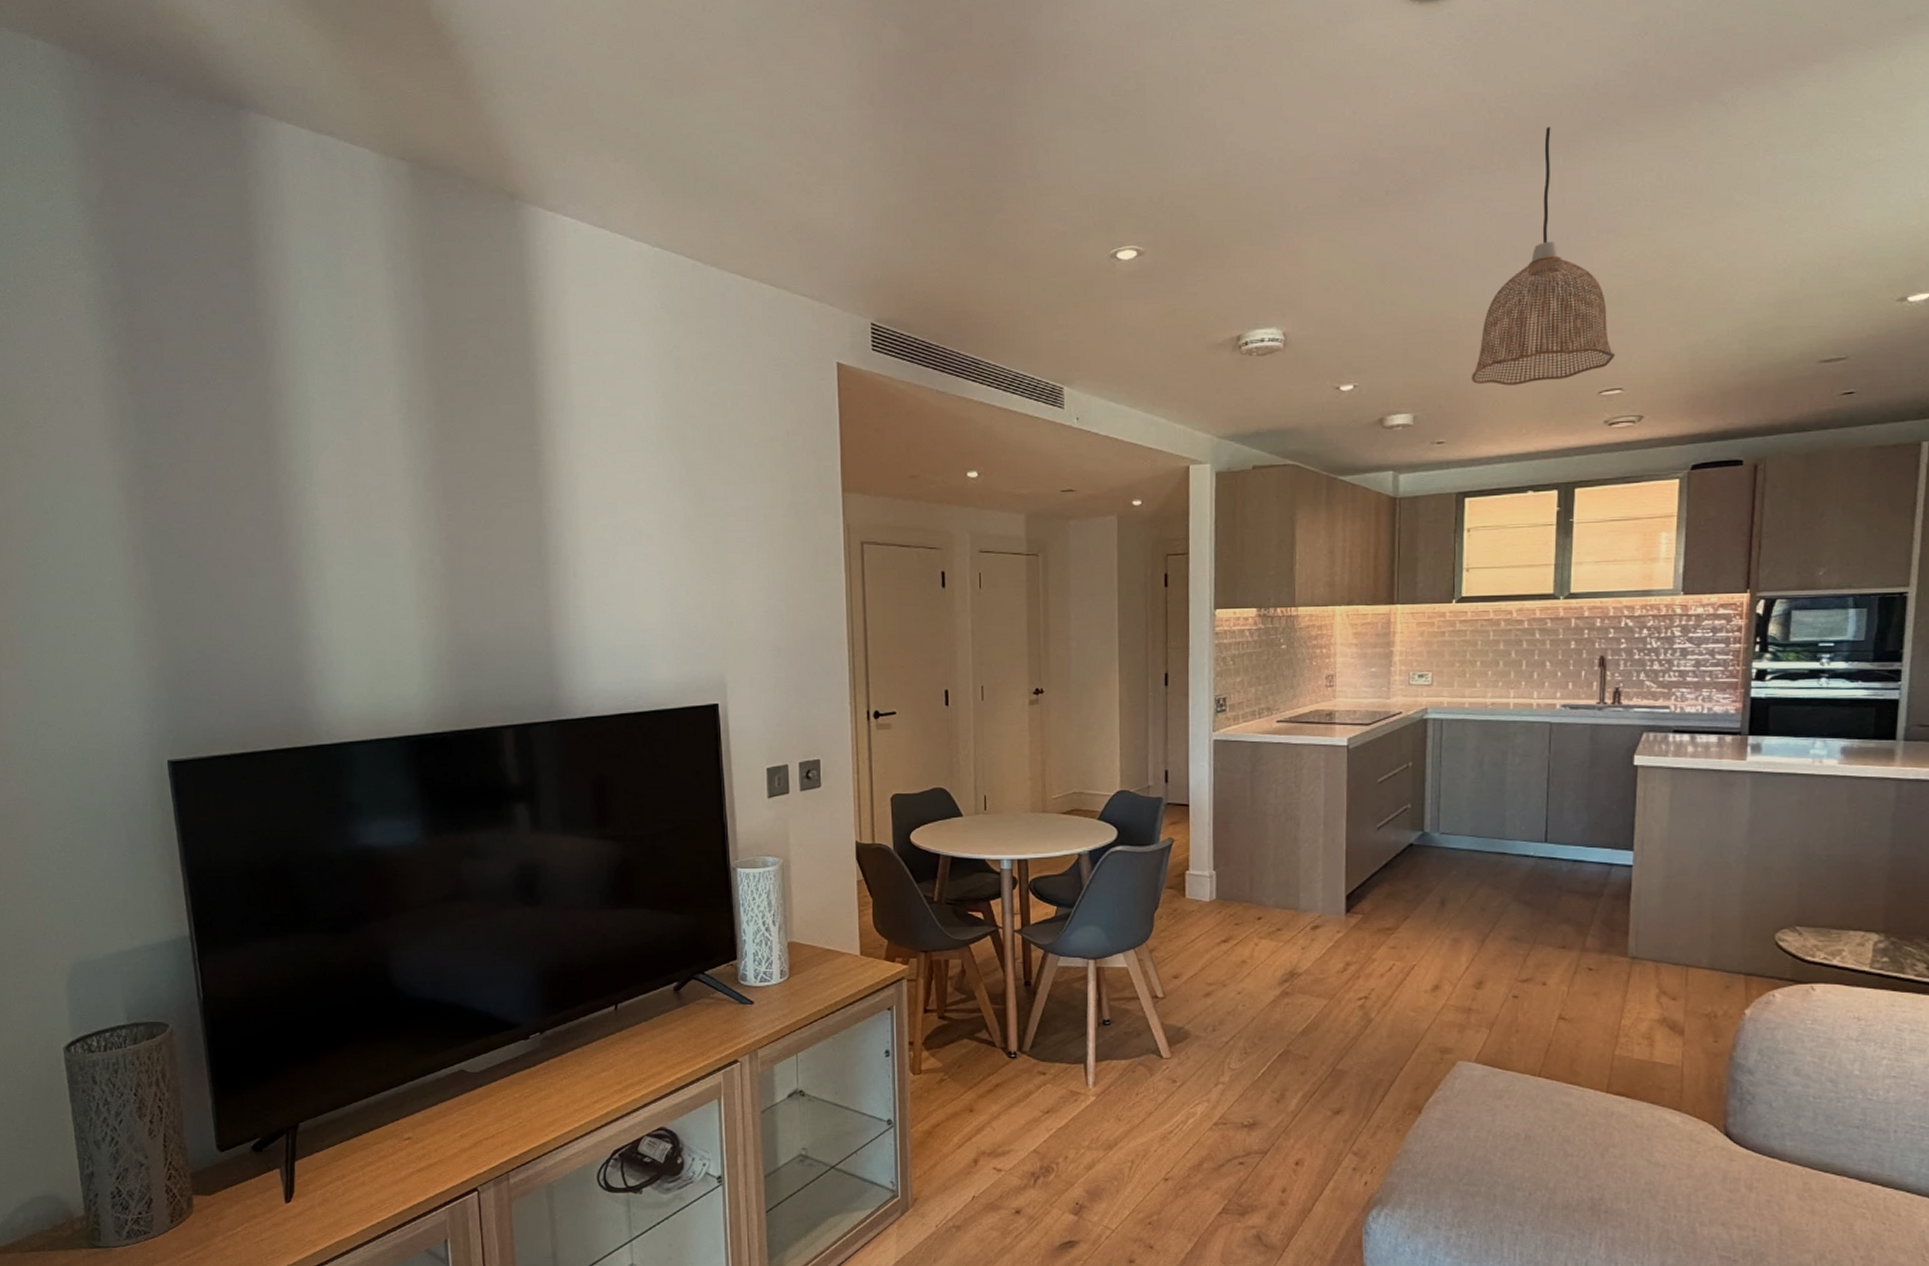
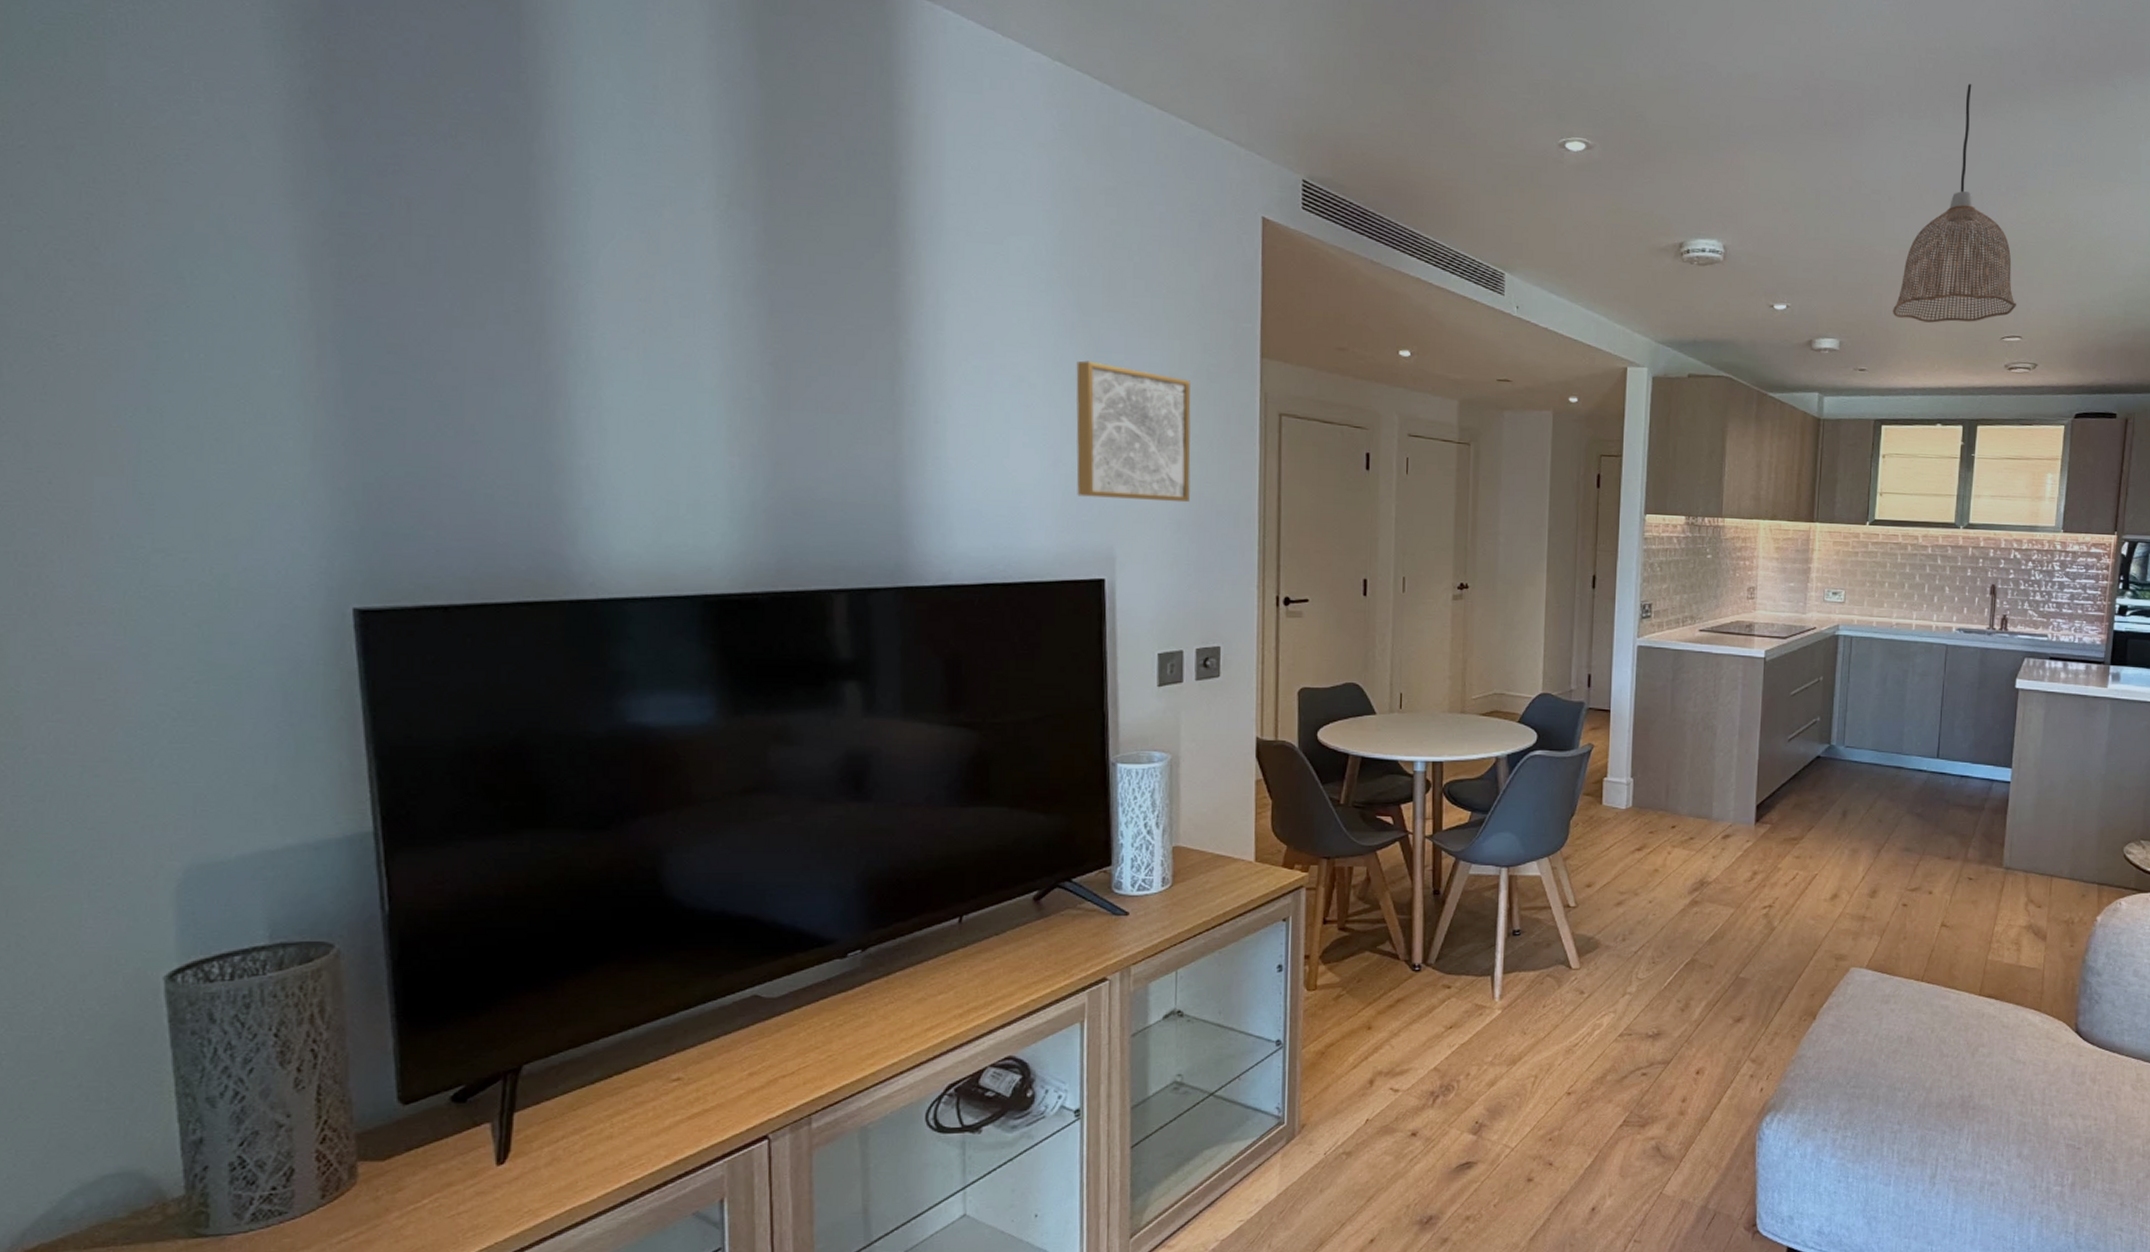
wall art: none [685,510,787,631] -> present [1076,360,1191,503]

